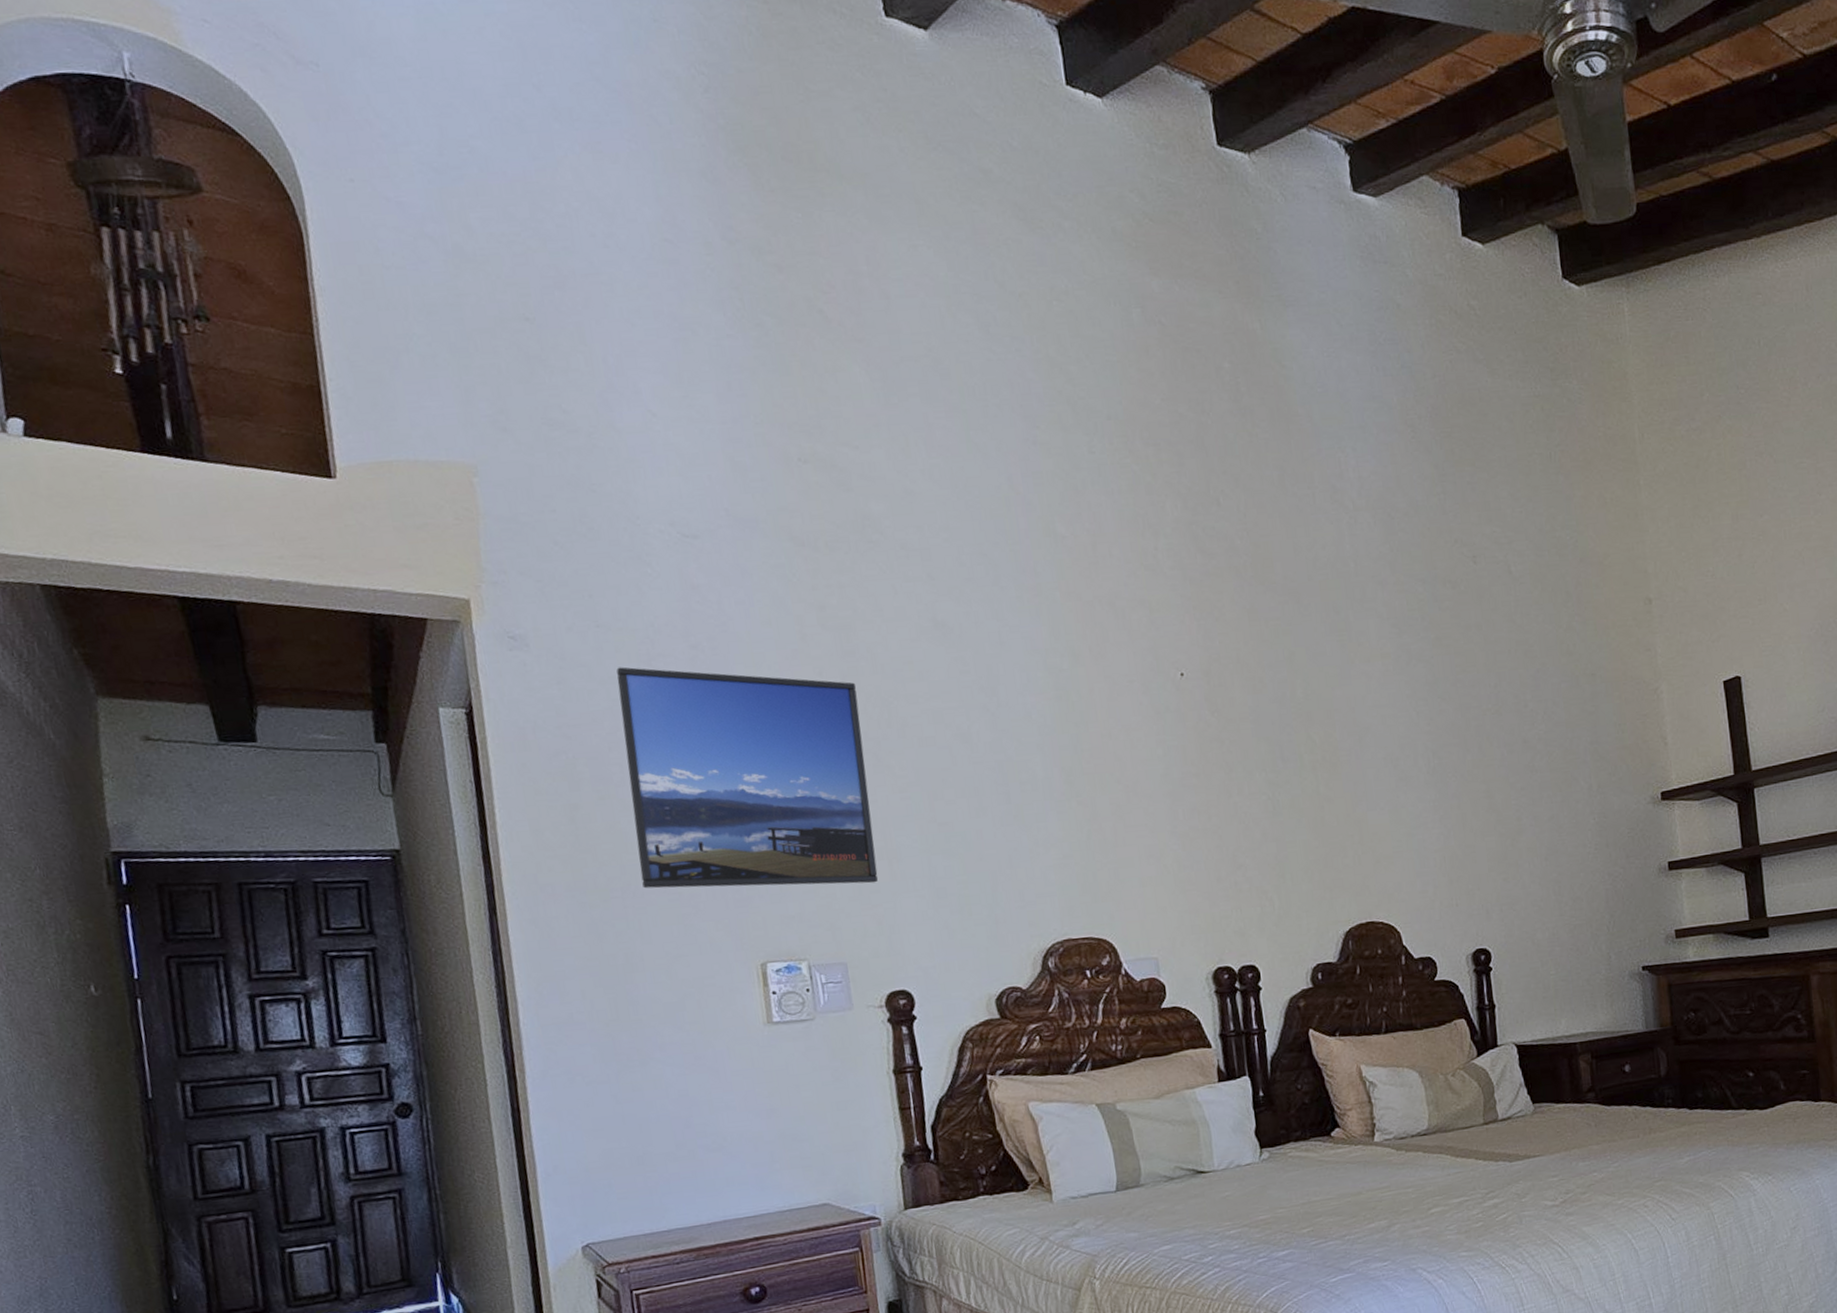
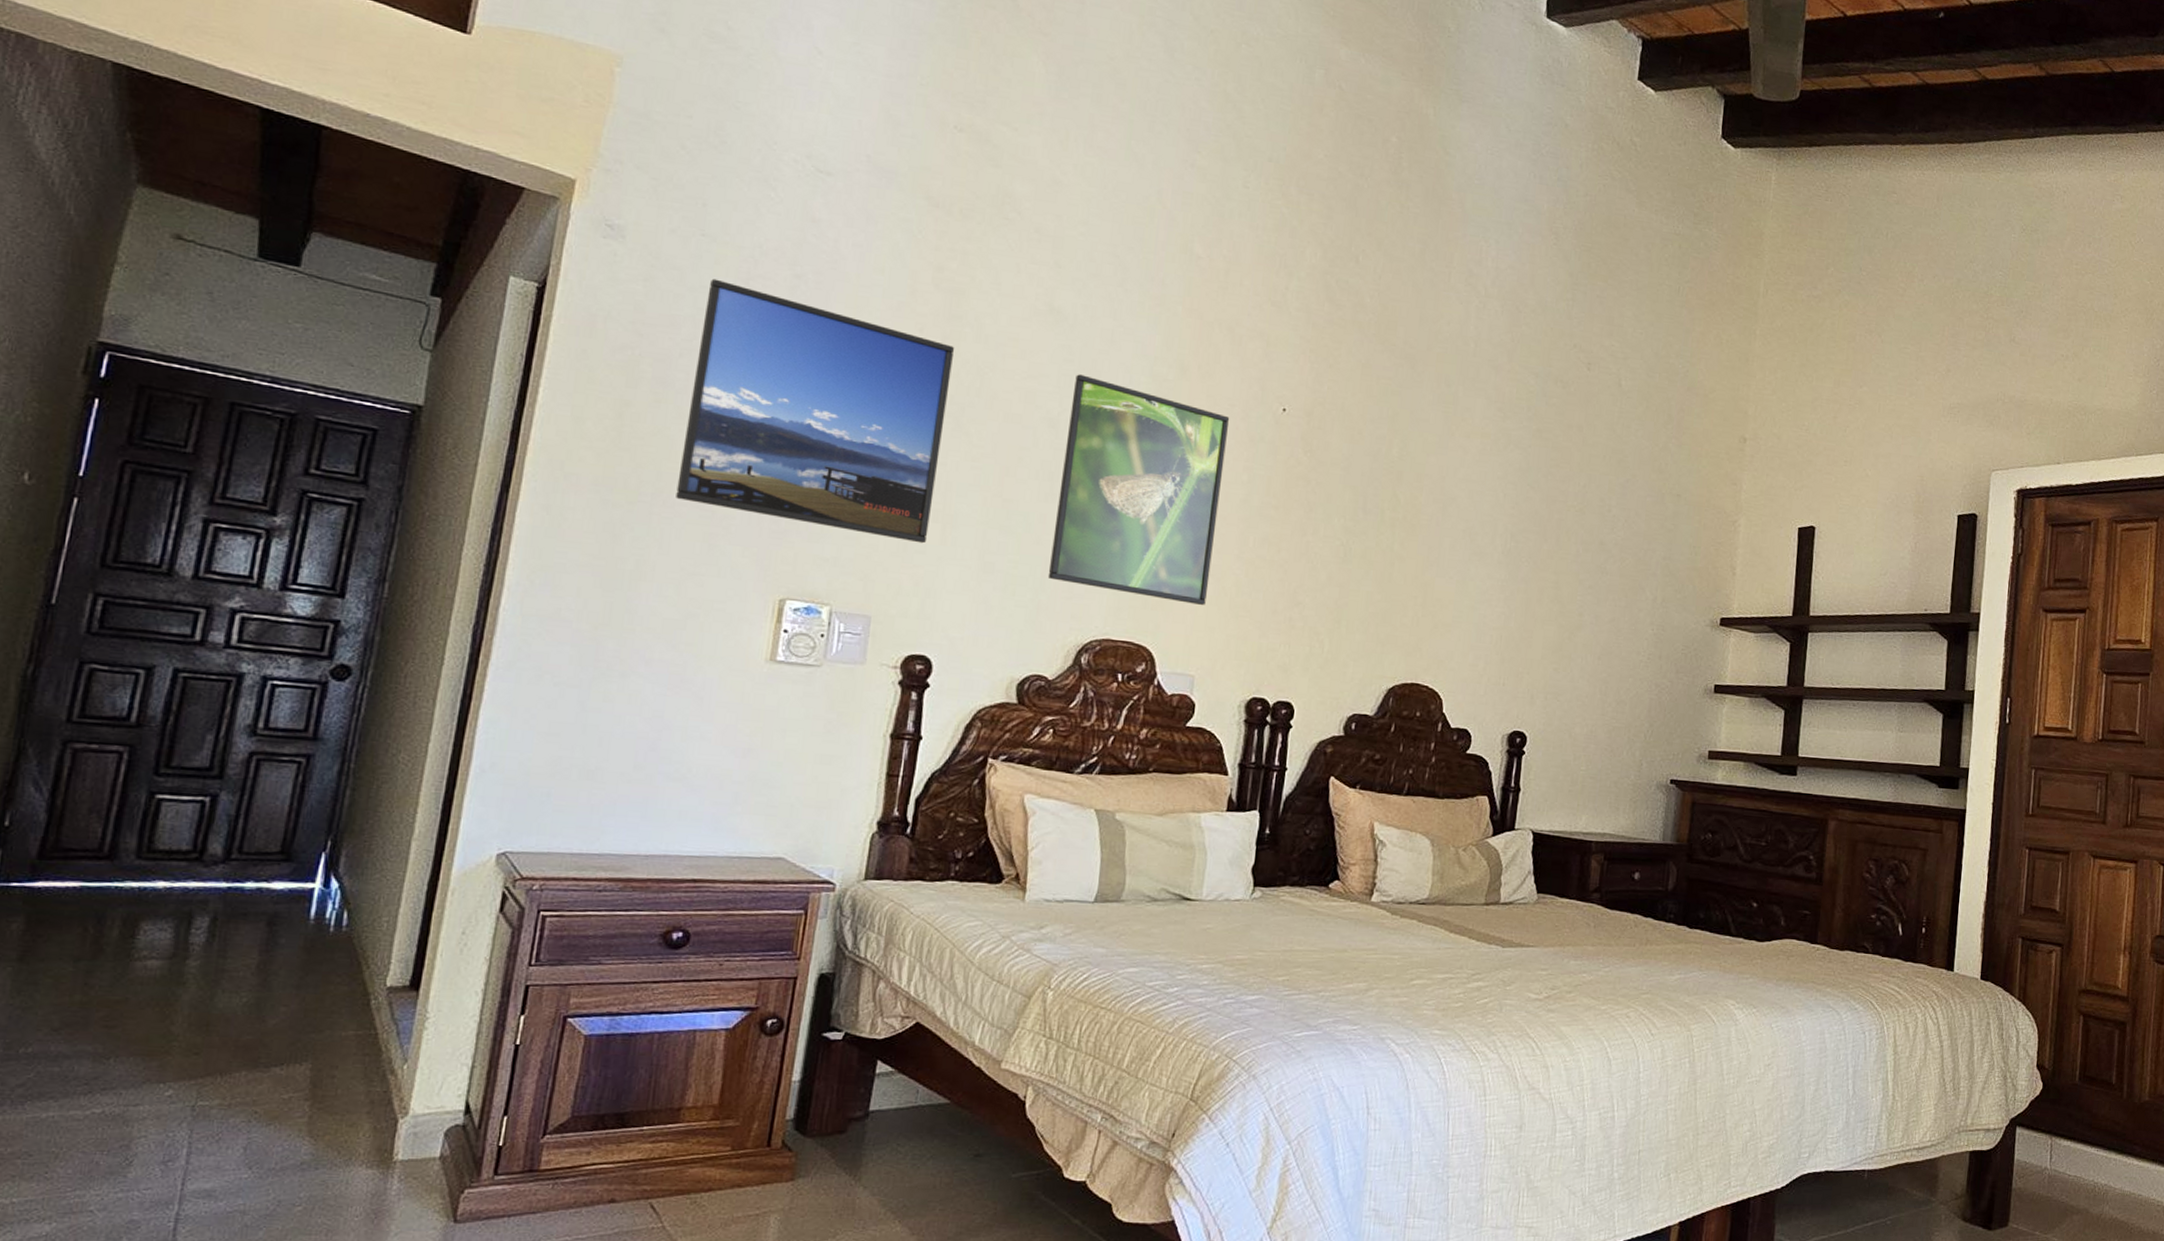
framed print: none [975,683,1152,893] -> present [1047,374,1230,606]

